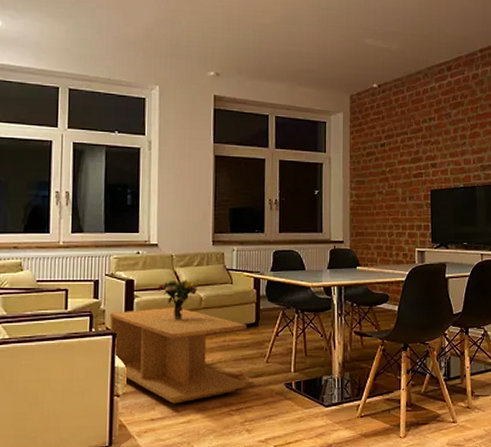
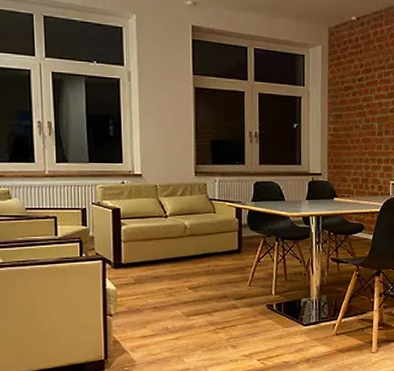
coffee table: present [110,306,247,404] -> none [99,234,231,323]
bouquet: present [157,279,199,319] -> none [143,208,183,246]

